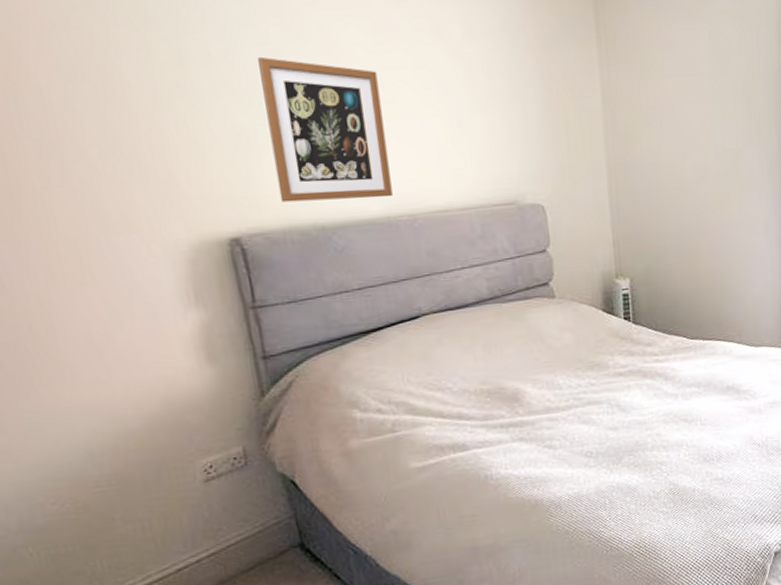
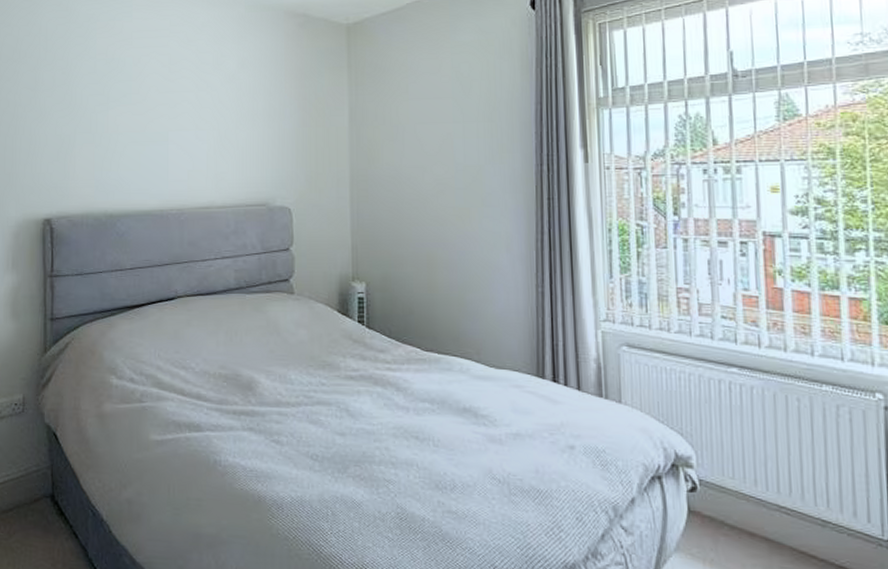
wall art: present [258,56,393,203] -> none [84,82,168,194]

